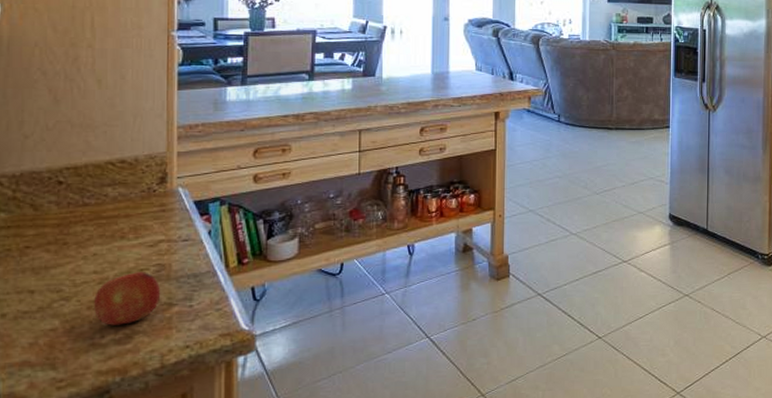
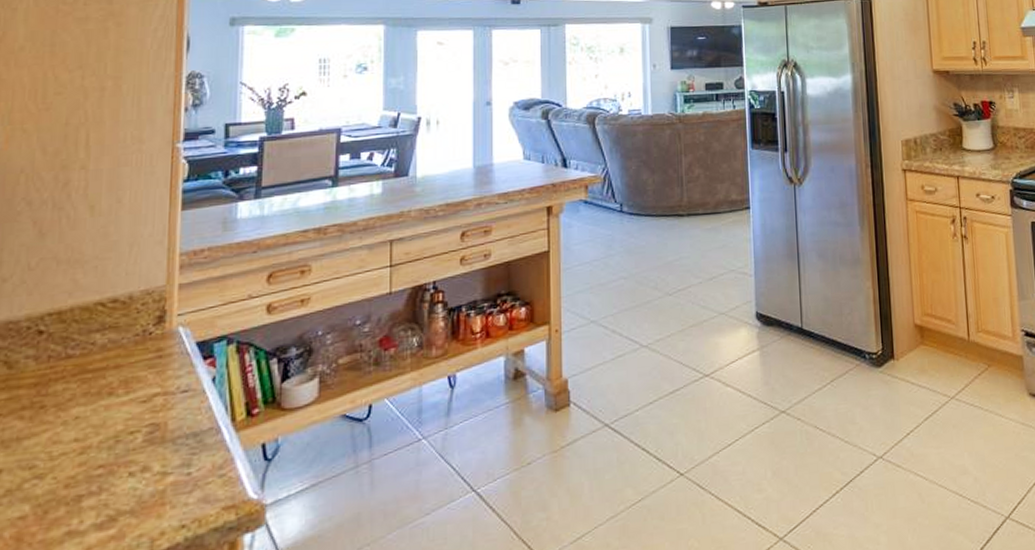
fruit: present [94,272,161,326] -> none [72,434,154,507]

